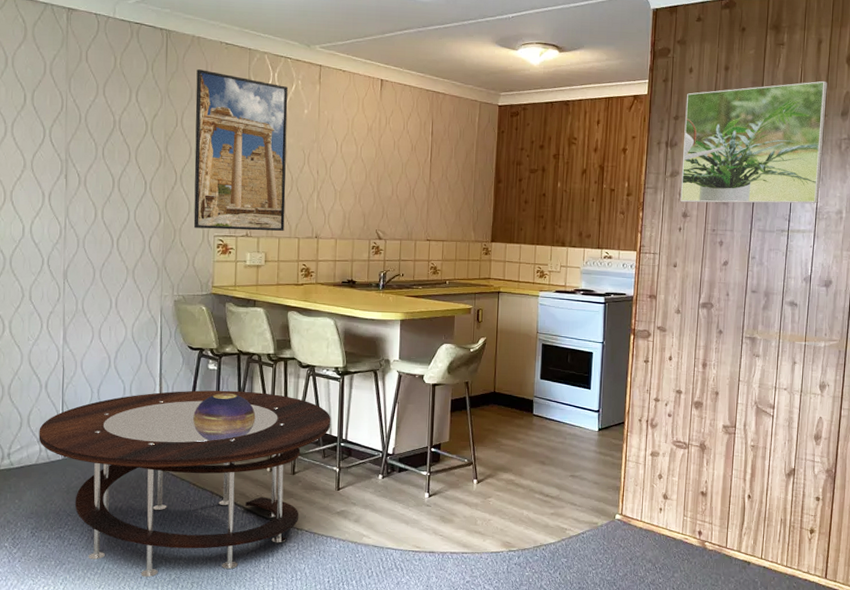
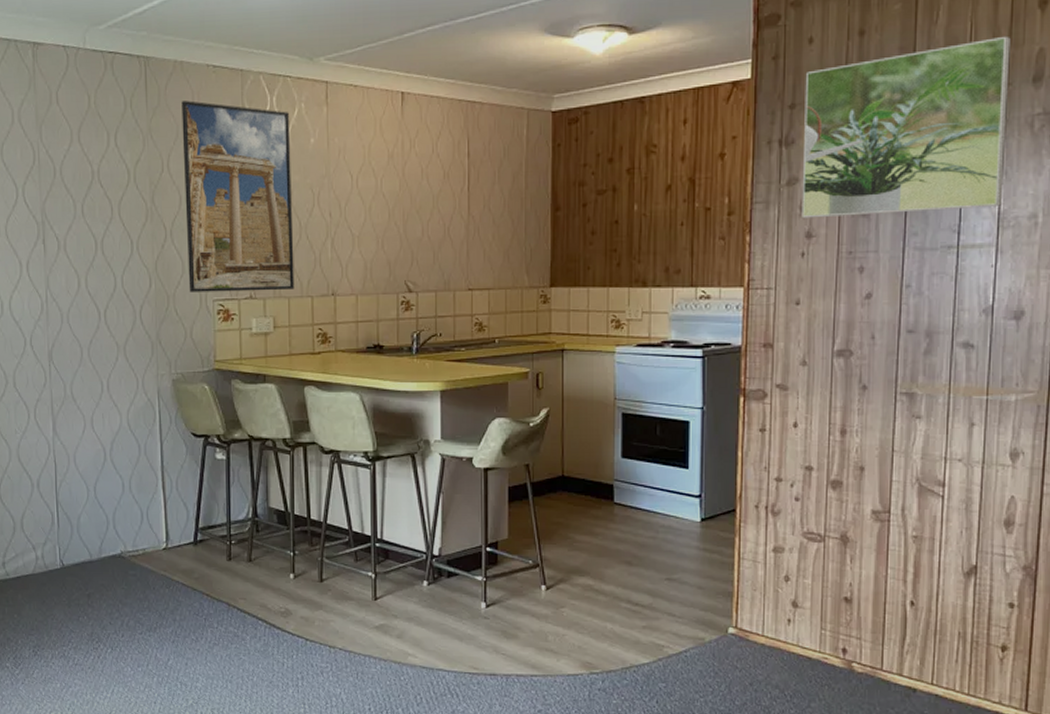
coffee table: present [38,390,331,578] -> none [34,483,363,703]
decorative bowl: present [193,392,256,427] -> none [202,486,274,527]

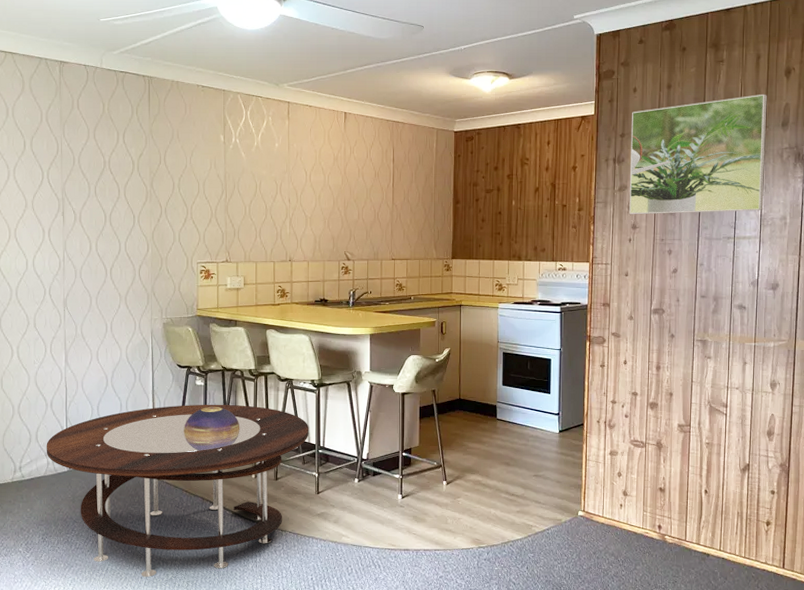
coffee table: none [34,483,363,703] -> present [46,404,309,578]
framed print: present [181,101,295,292] -> none [176,111,261,257]
decorative bowl: none [202,486,274,527] -> present [184,406,240,438]

